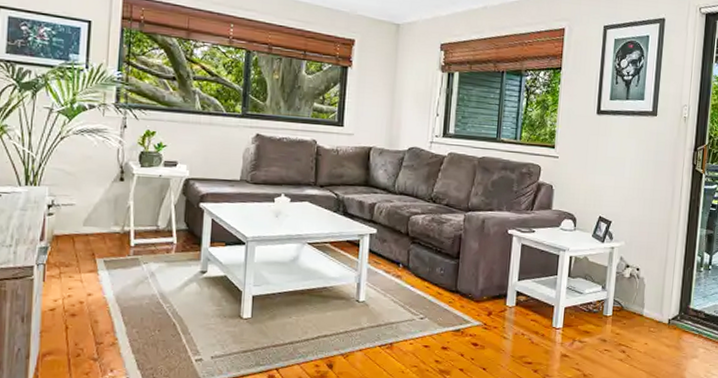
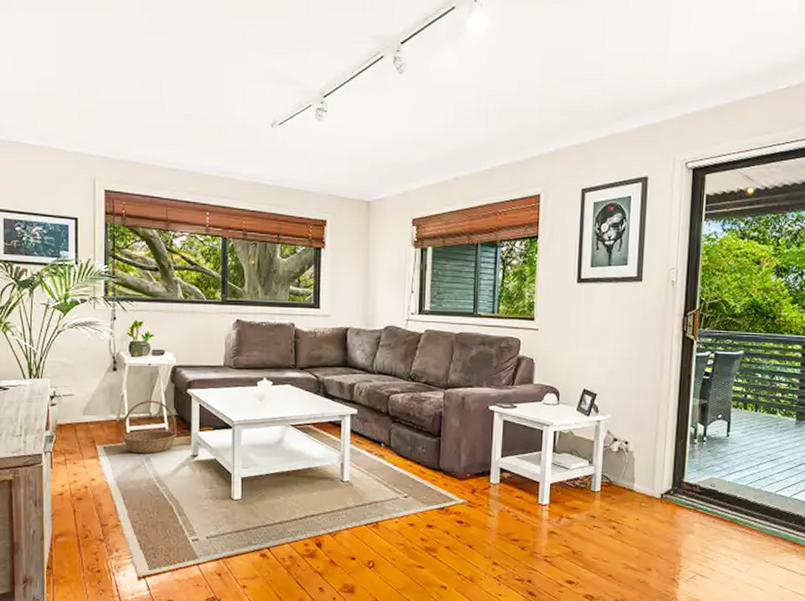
basket: none [125,212,186,268] -> present [122,400,177,453]

